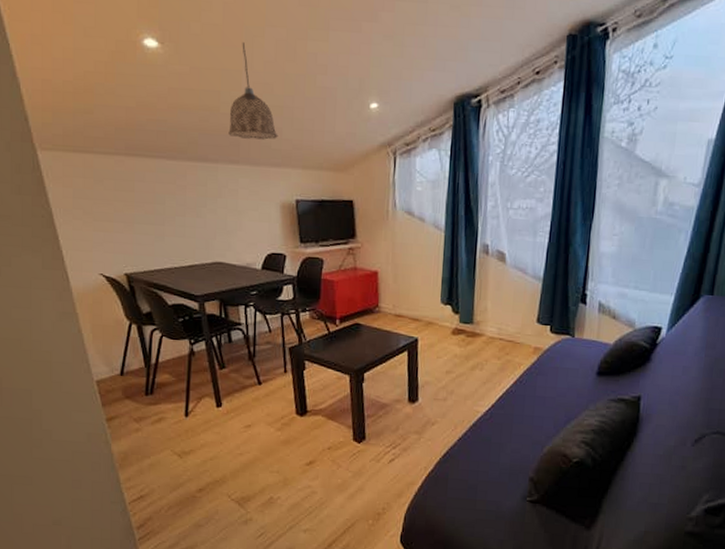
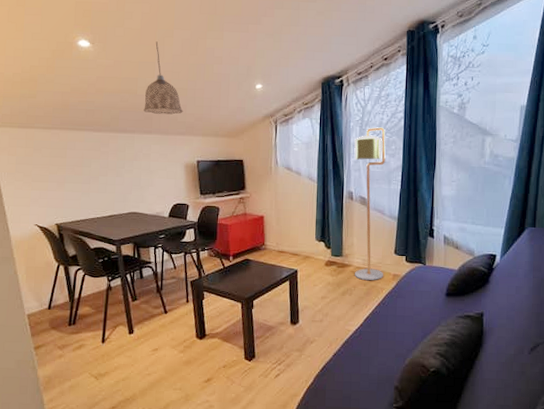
floor lamp: none [487,162,533,354] -> present [354,127,386,281]

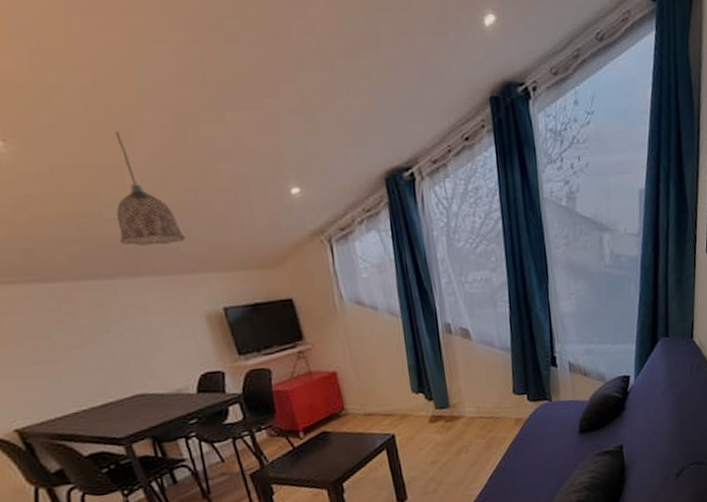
floor lamp: present [354,127,386,281] -> none [442,233,504,433]

